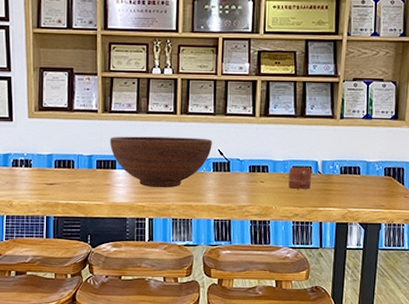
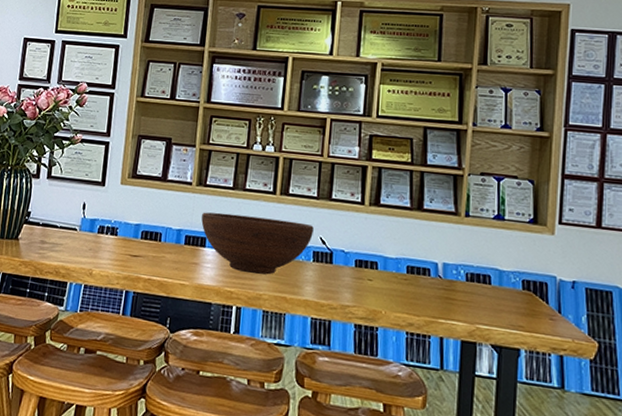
mug: present [288,166,312,189] -> none [401,265,430,295]

